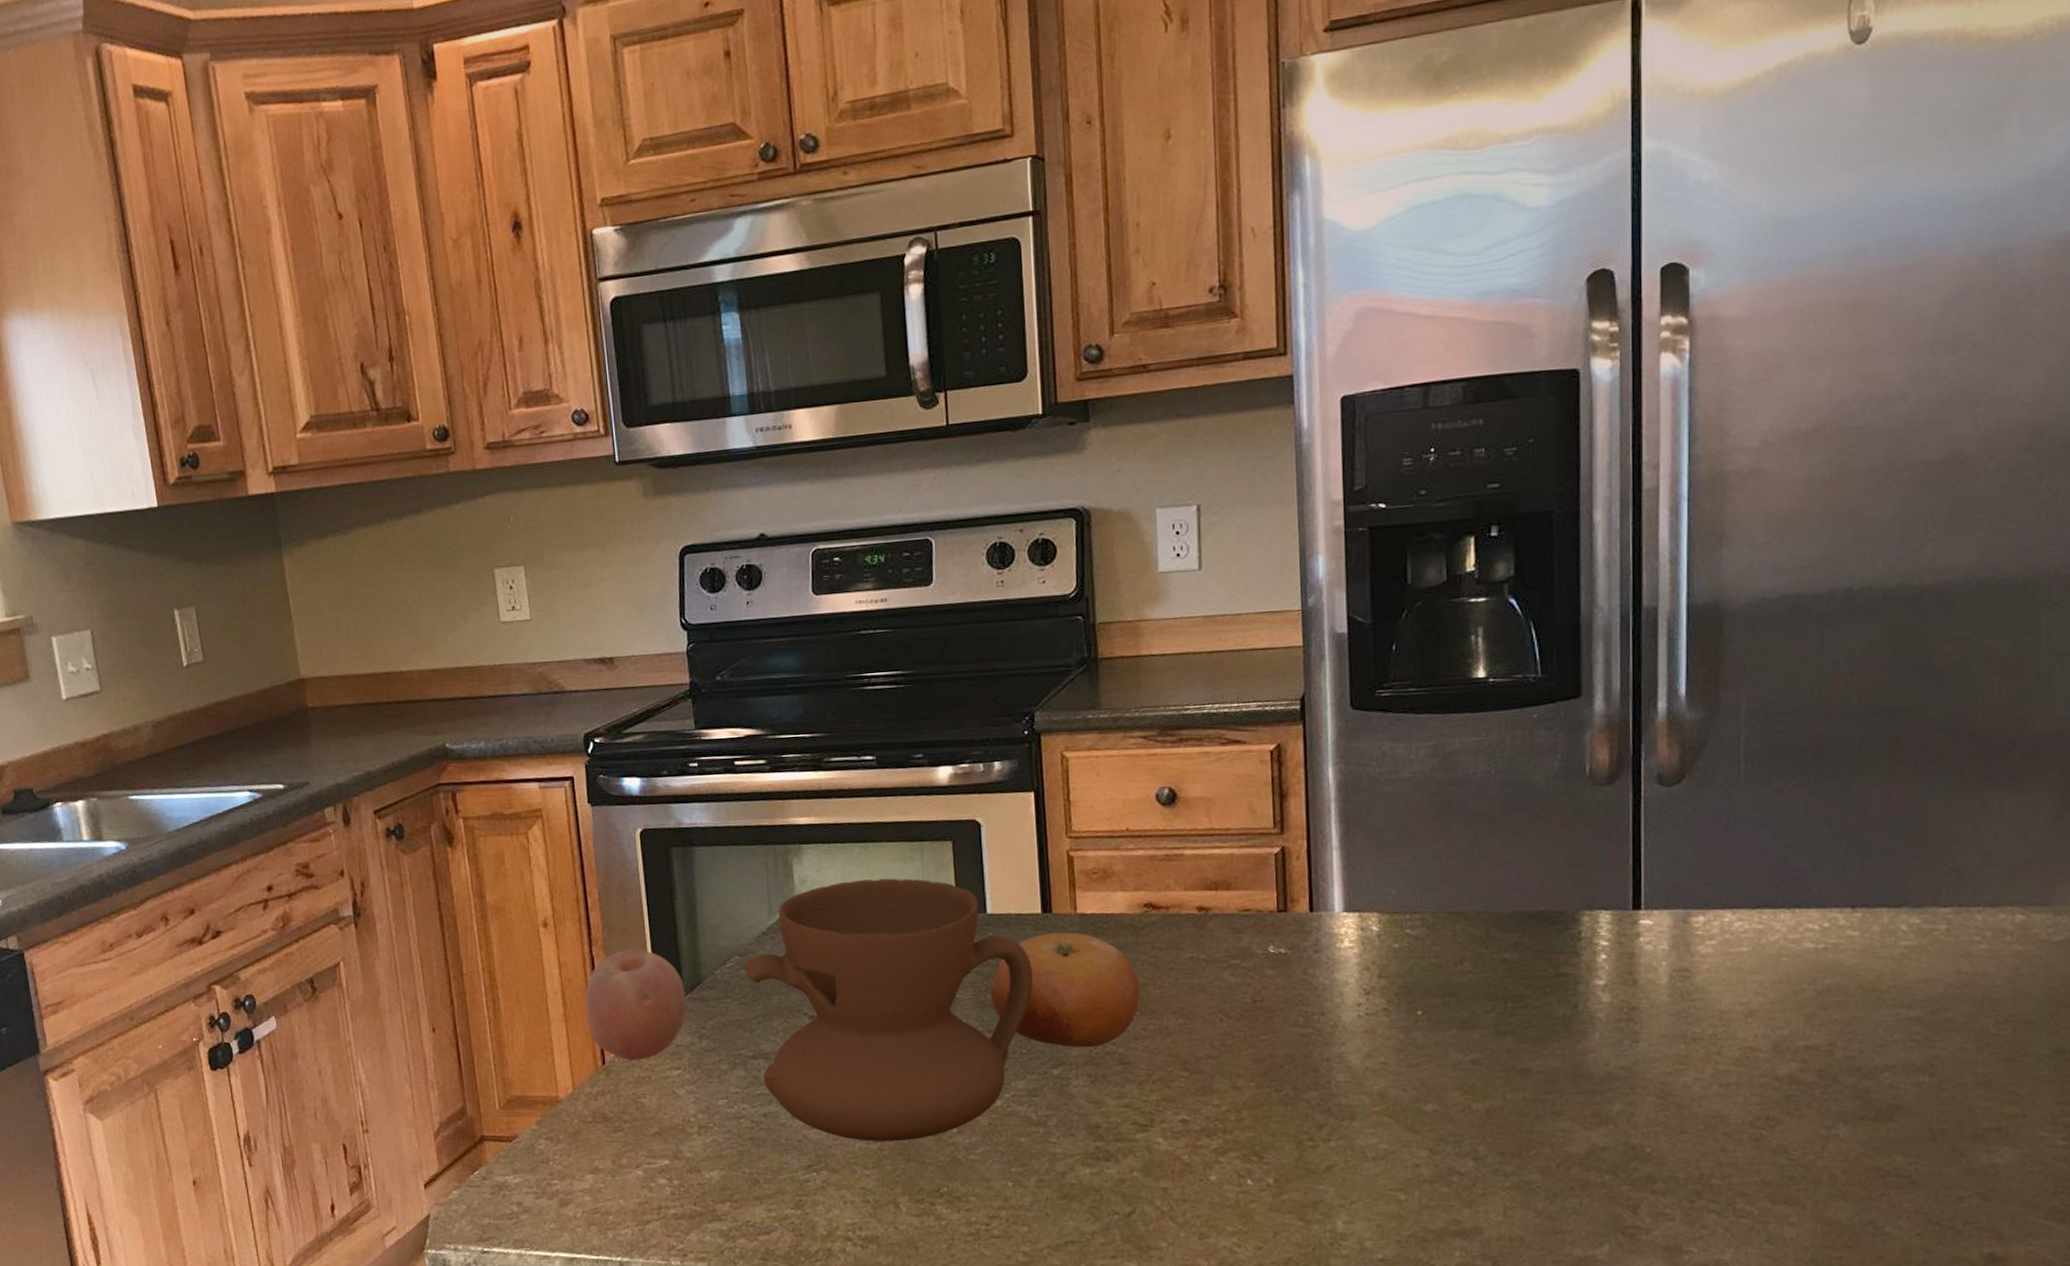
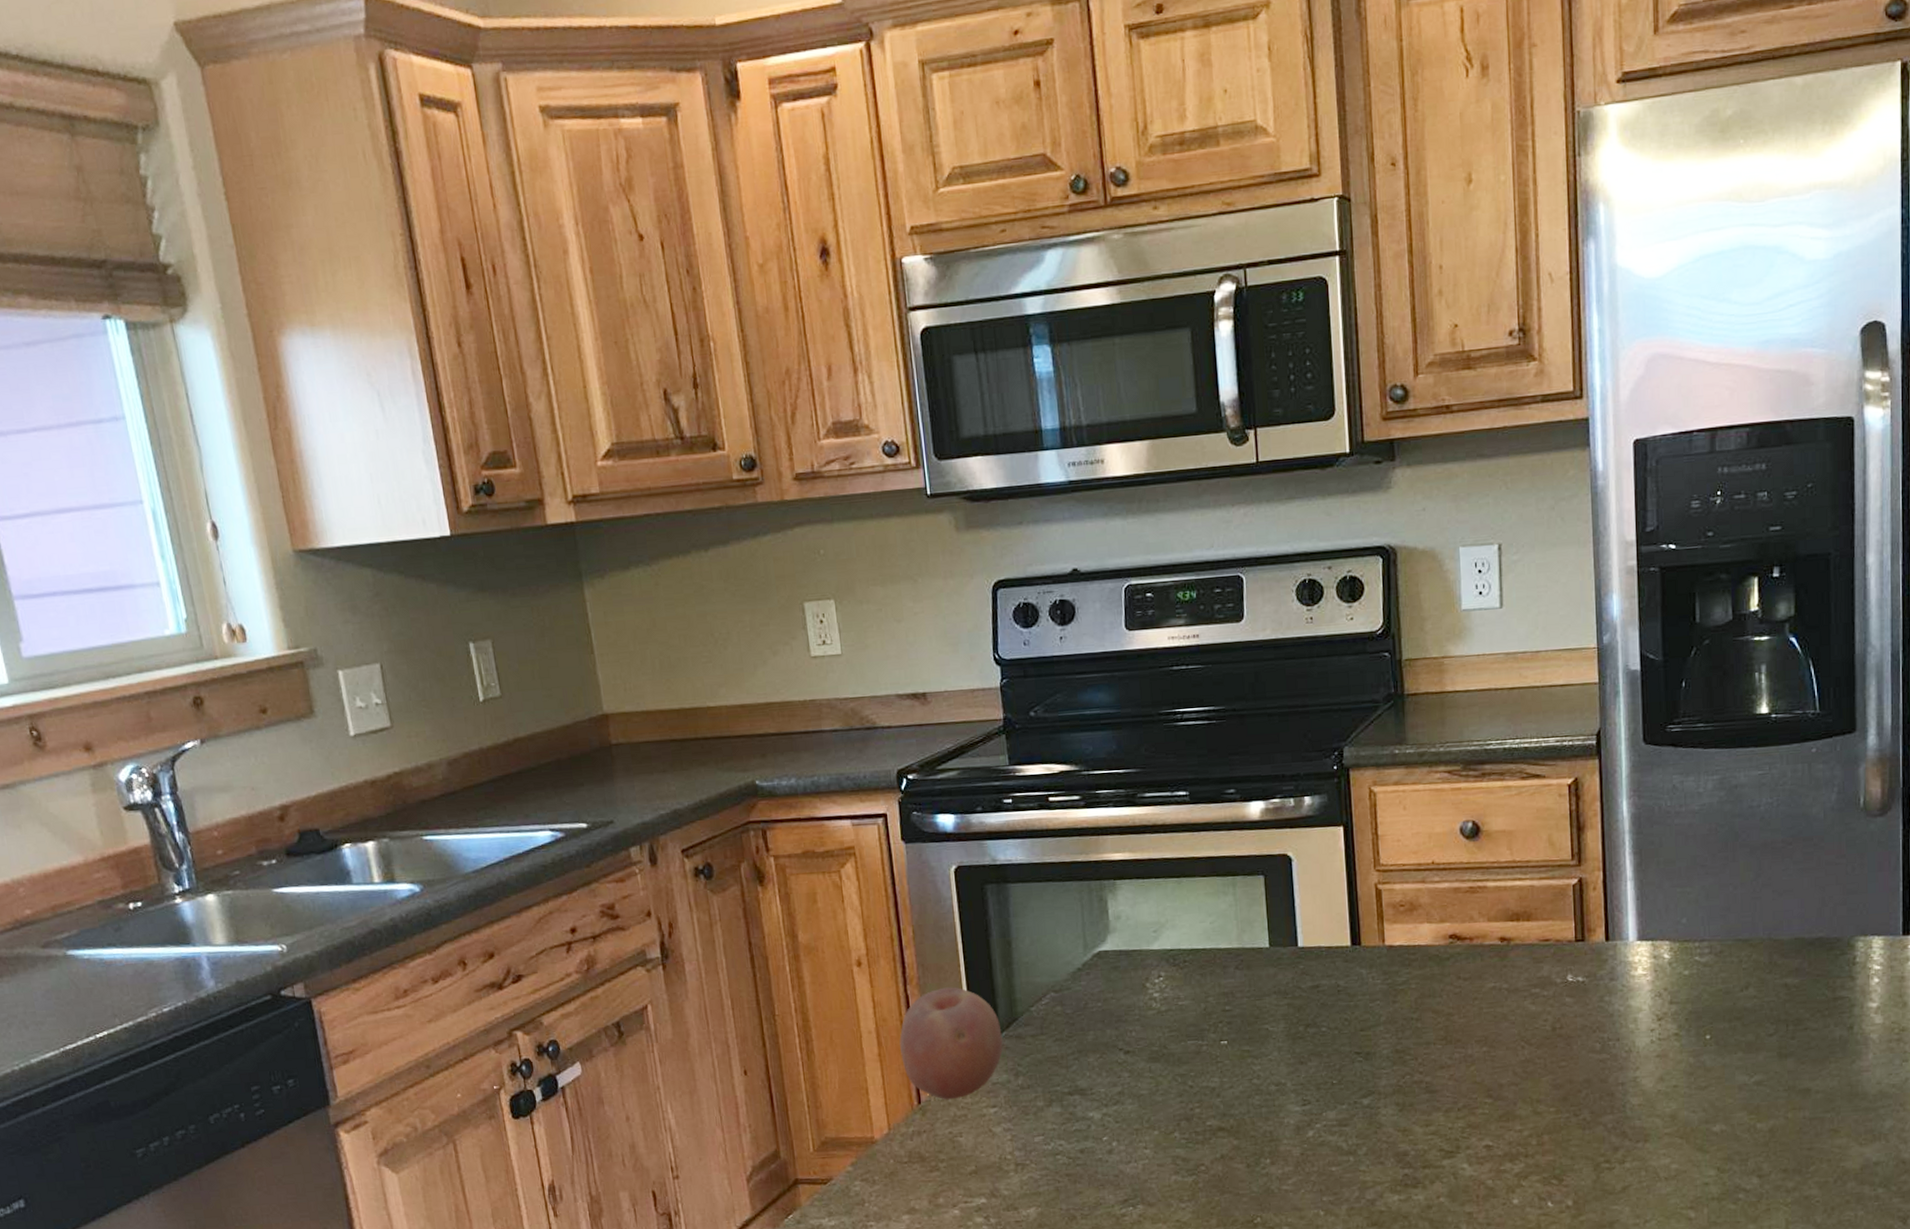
ceramic jug: present [744,878,1033,1142] -> none [1060,913,1343,1175]
fruit: present [990,932,1140,1048] -> none [1301,964,1446,1077]

